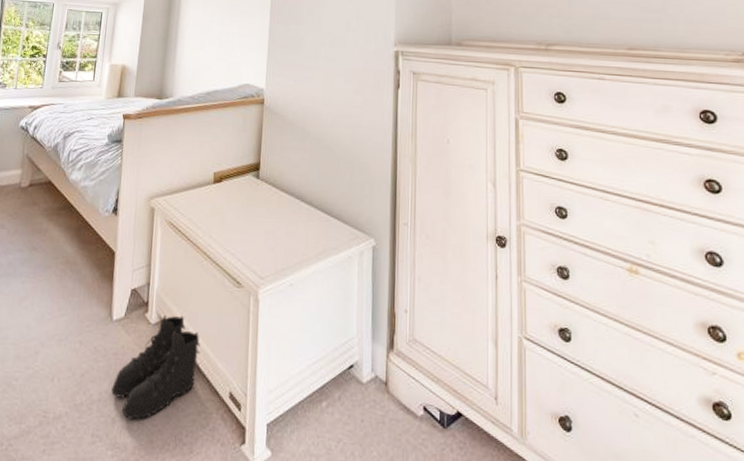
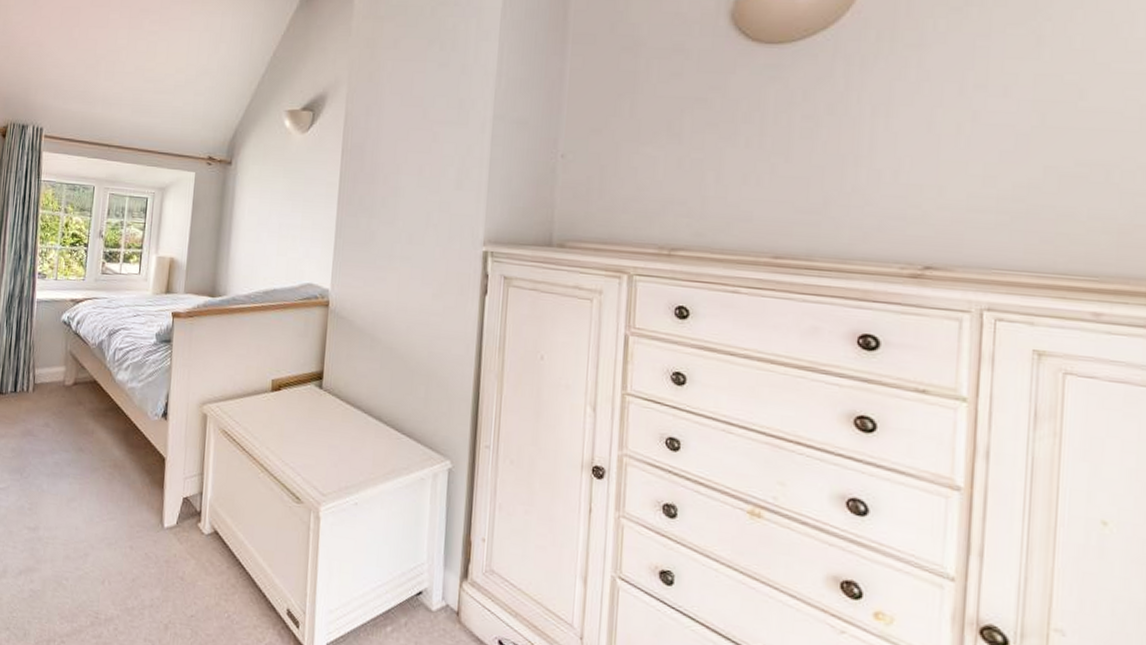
boots: present [111,315,201,420] -> none [163,526,257,629]

